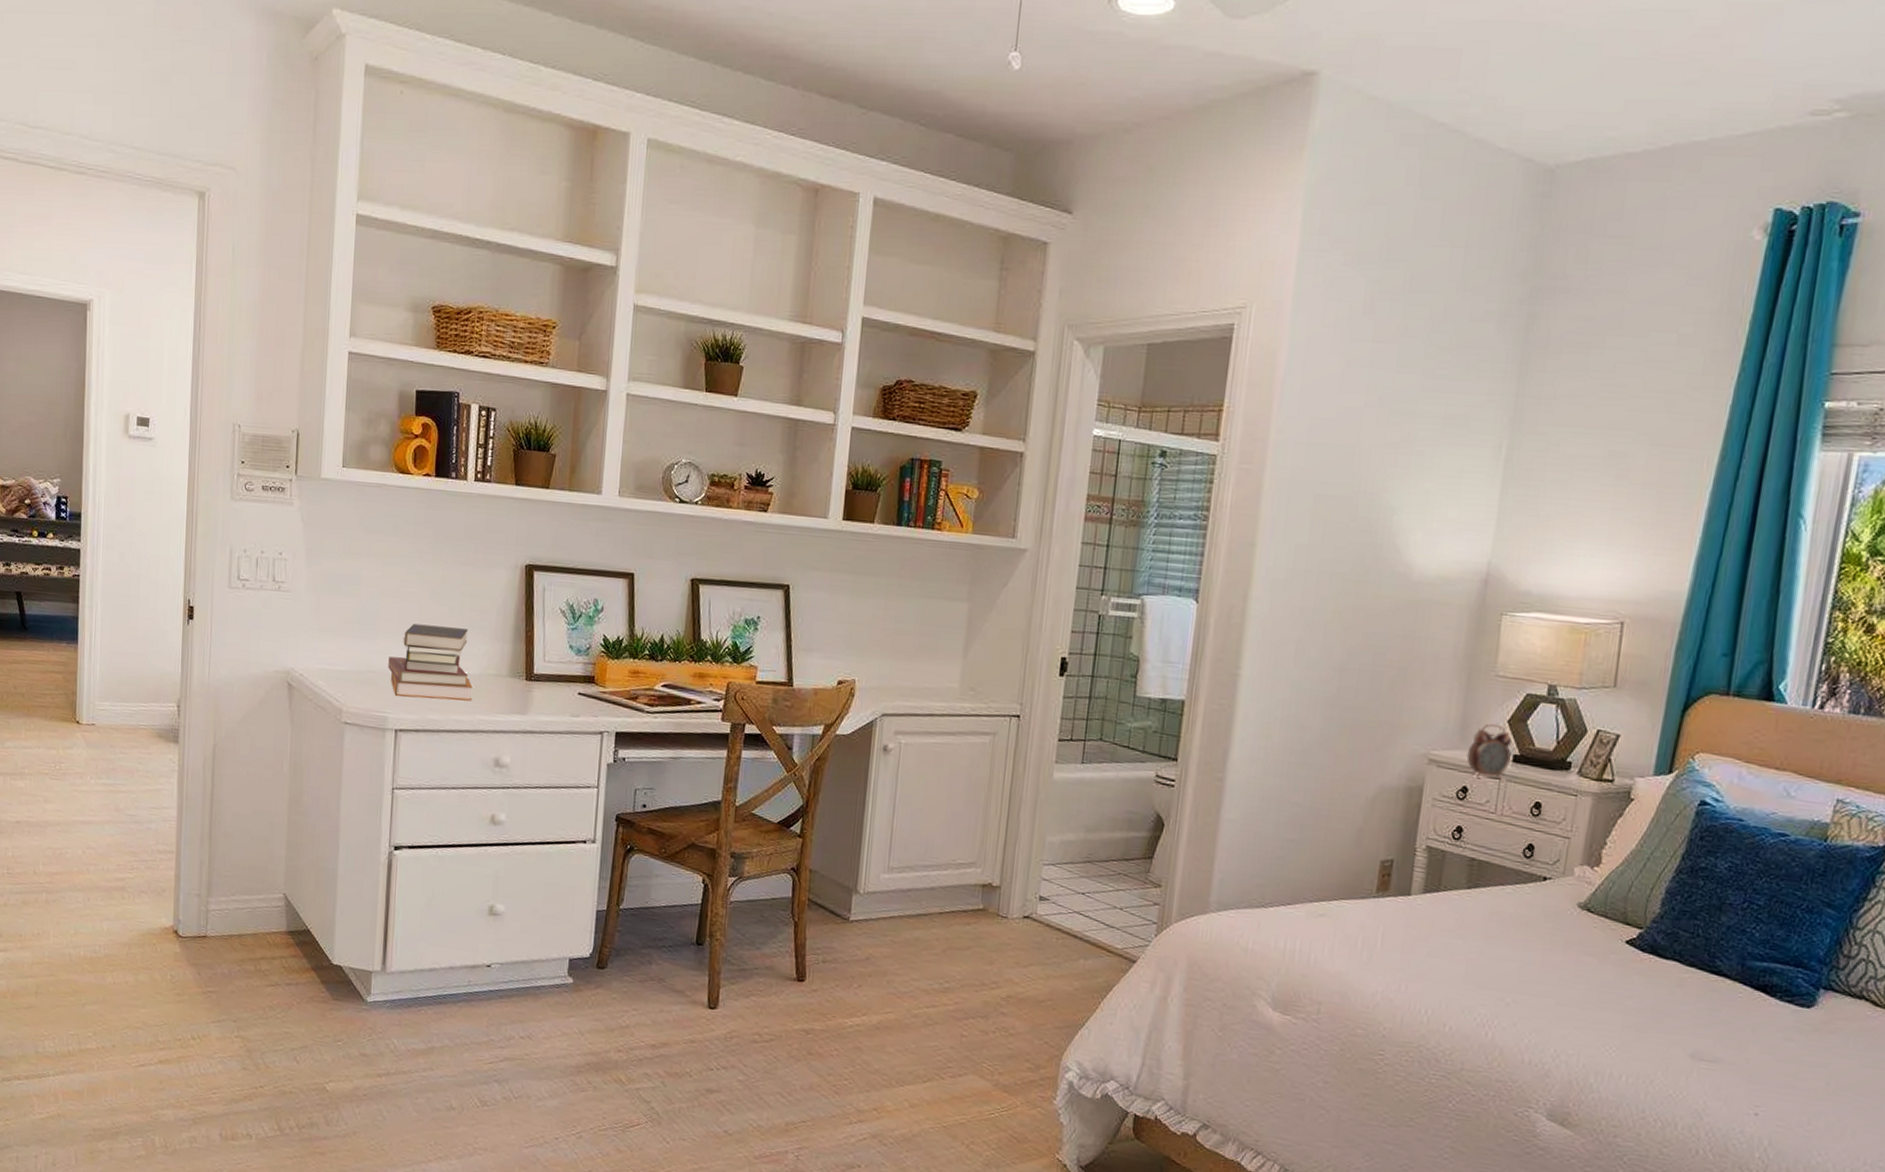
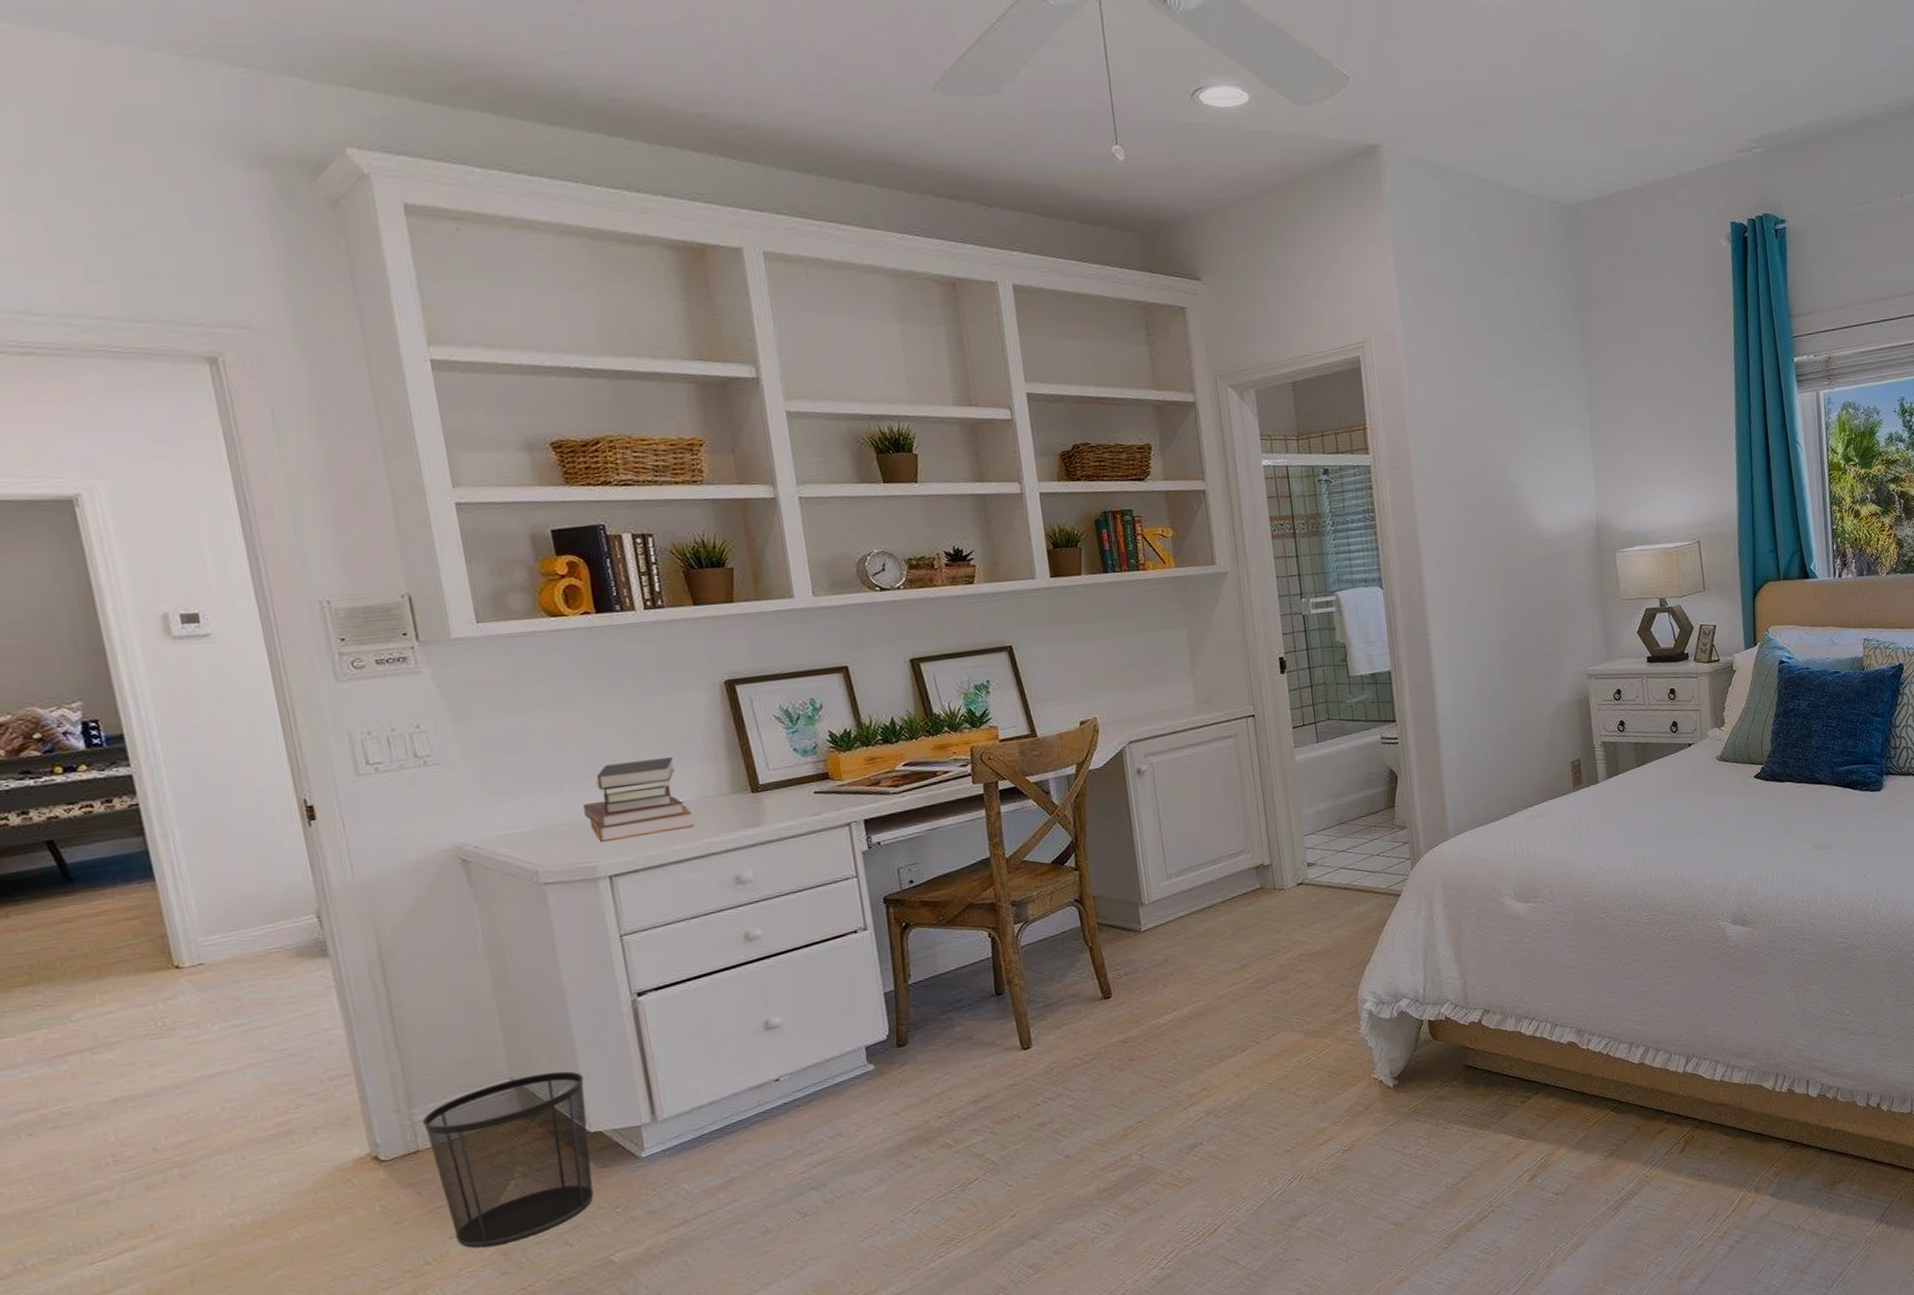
waste bin: none [214,895,338,1043] -> present [422,1071,594,1248]
alarm clock: present [1466,723,1511,780] -> none [1614,636,1646,680]

